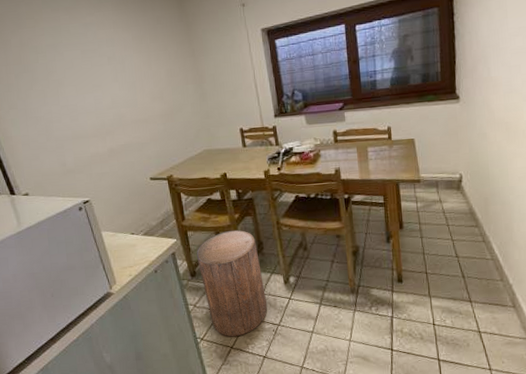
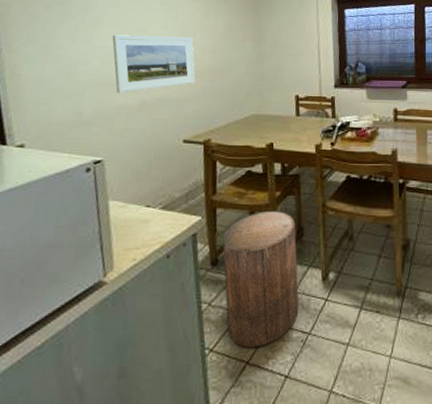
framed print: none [74,87,151,144] -> present [112,34,196,93]

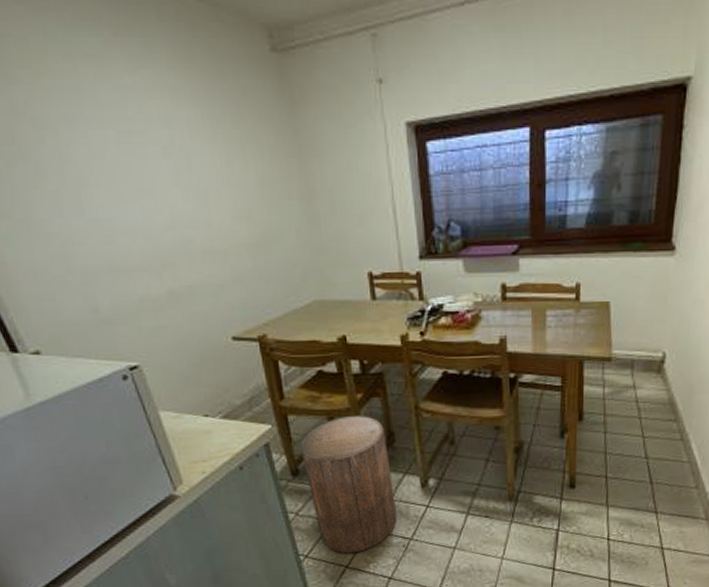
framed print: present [112,34,196,93] -> none [108,198,233,281]

